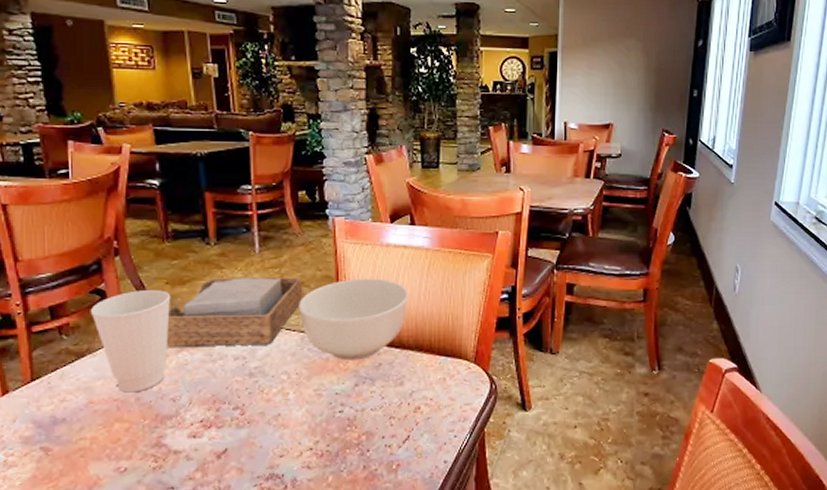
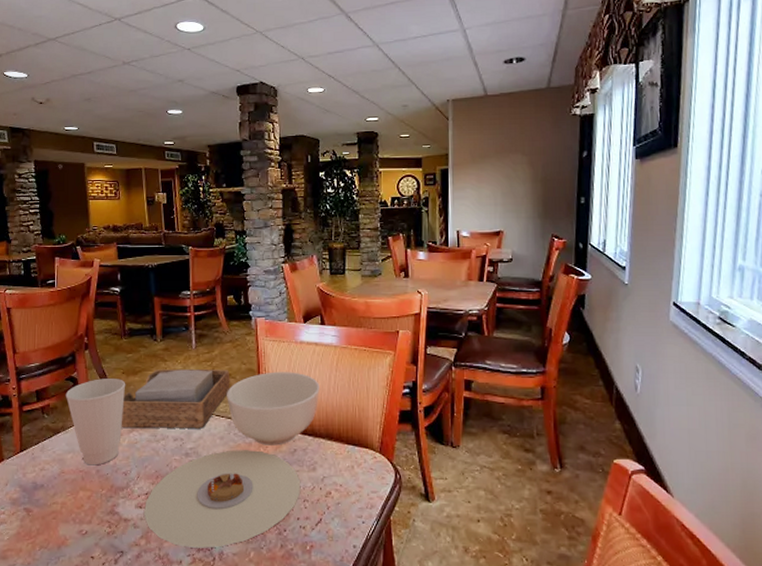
plate: none [199,366,387,477] -> present [144,450,301,548]

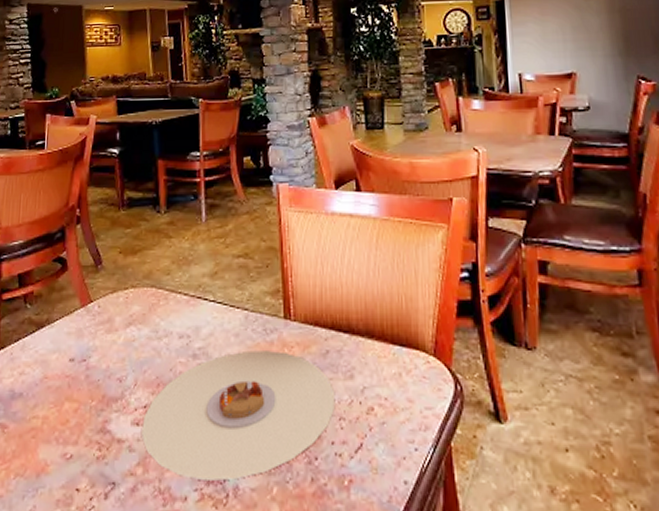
cup: present [65,379,126,466] -> none [52,259,123,369]
napkin holder: present [121,368,230,429] -> none [116,246,247,323]
bowl: present [227,372,320,446] -> none [243,250,356,345]

